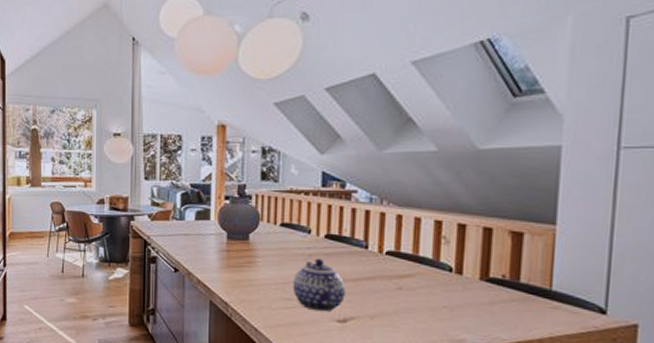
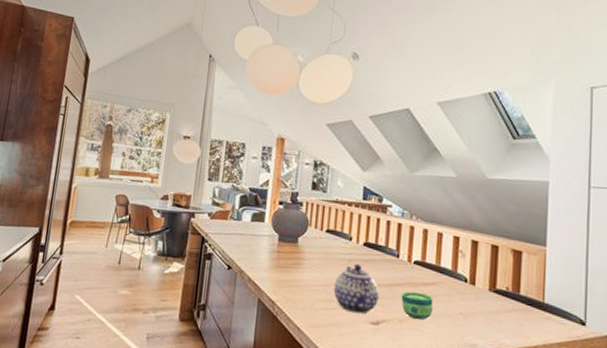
cup: none [371,285,411,316] -> present [401,291,433,321]

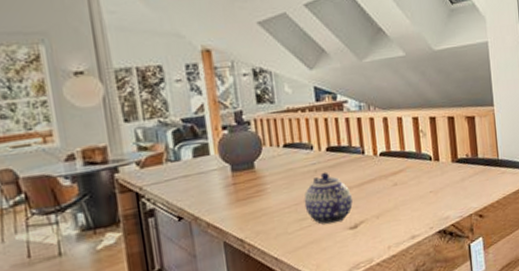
cup: present [401,291,433,321] -> none [373,182,406,211]

